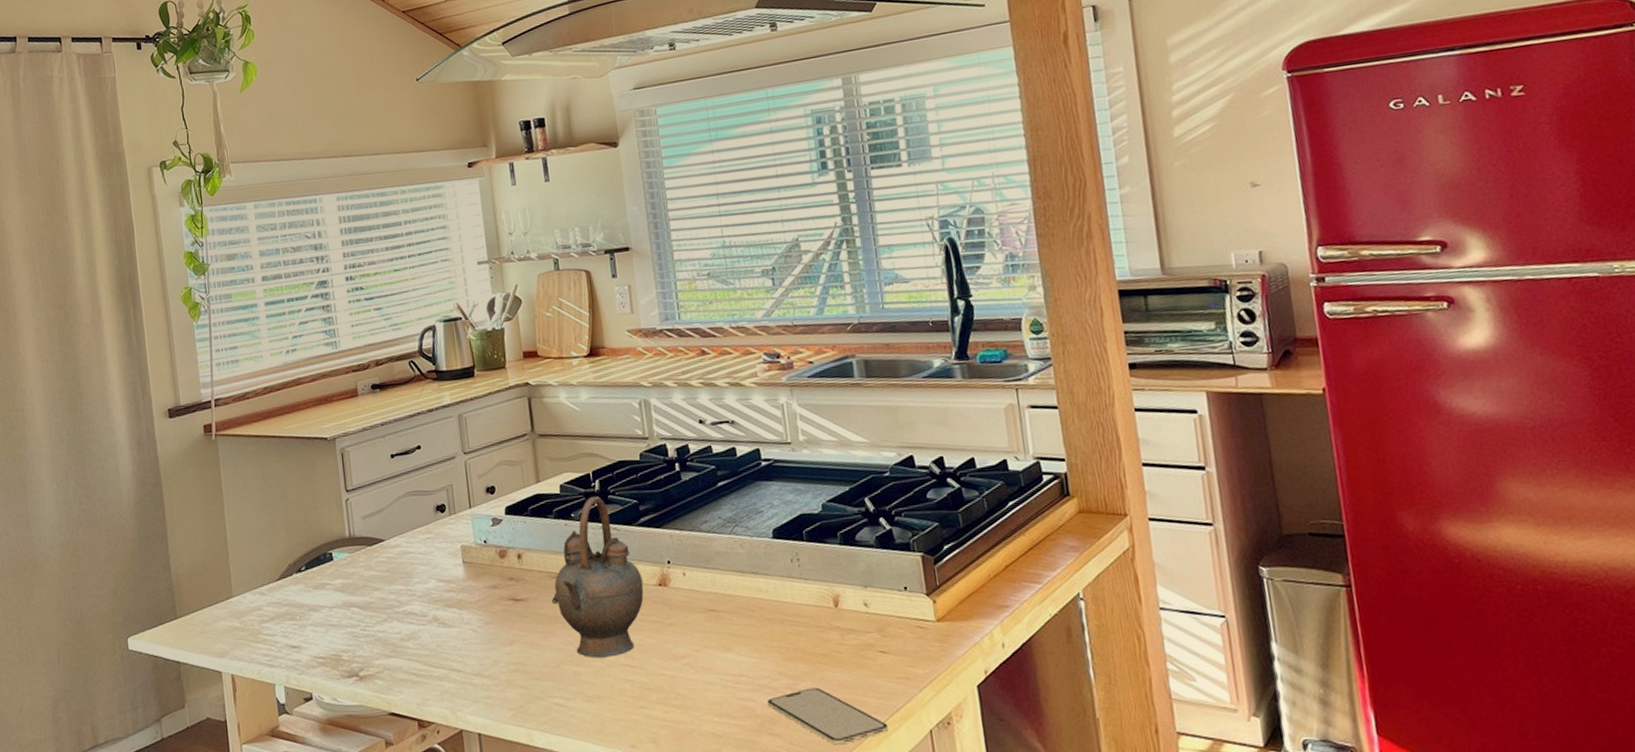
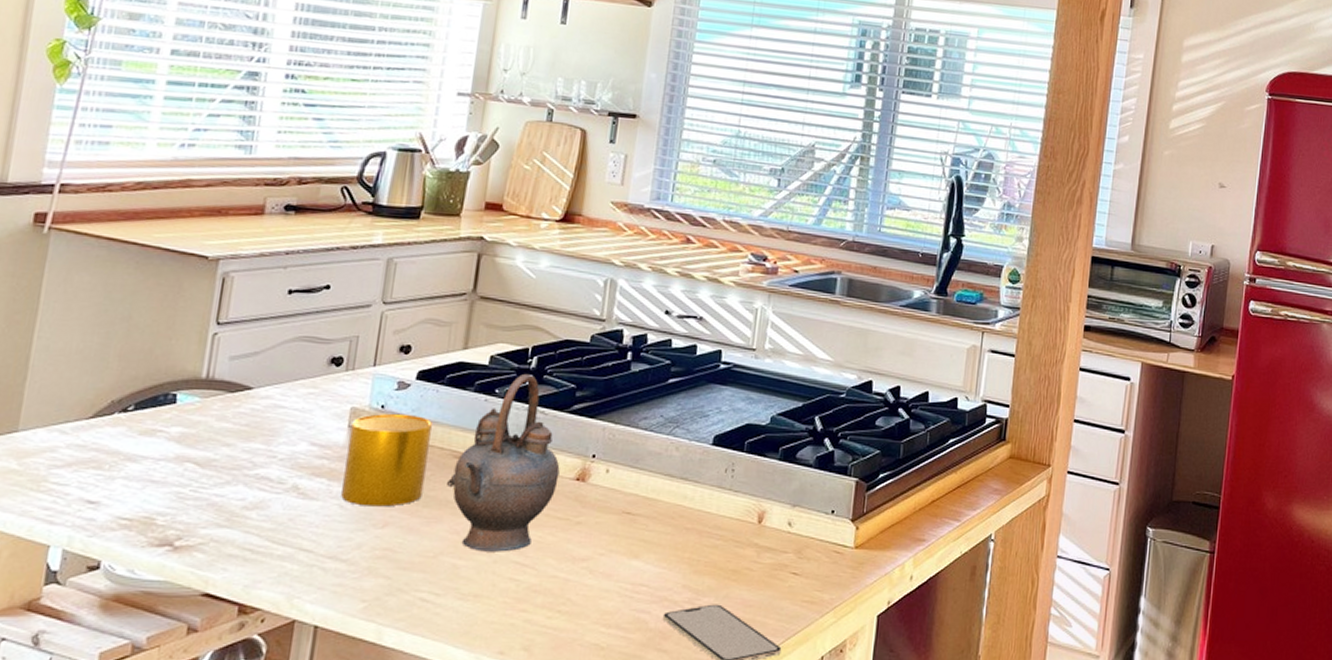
cup: none [465,545,535,629] -> present [341,413,432,507]

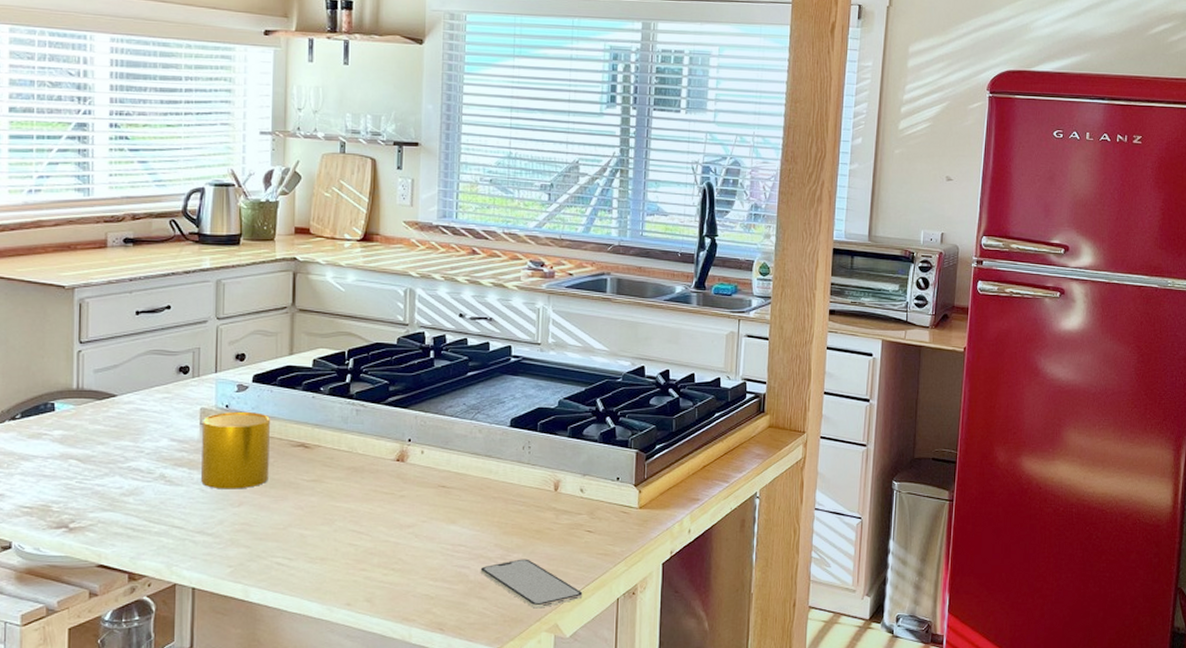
teapot: present [447,373,560,552] -> none [288,373,382,523]

